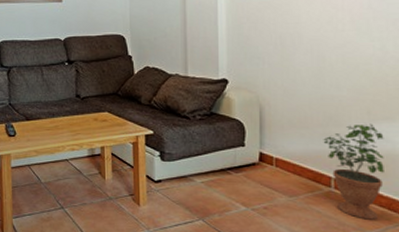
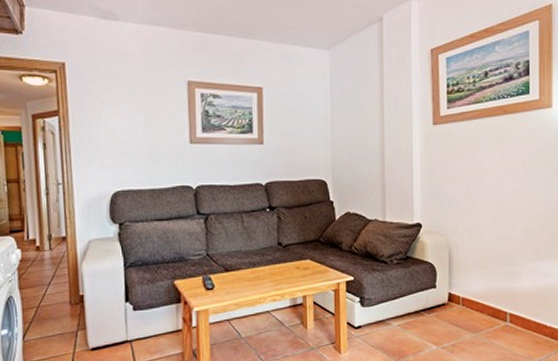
potted plant: present [323,124,384,220] -> none [501,261,548,349]

